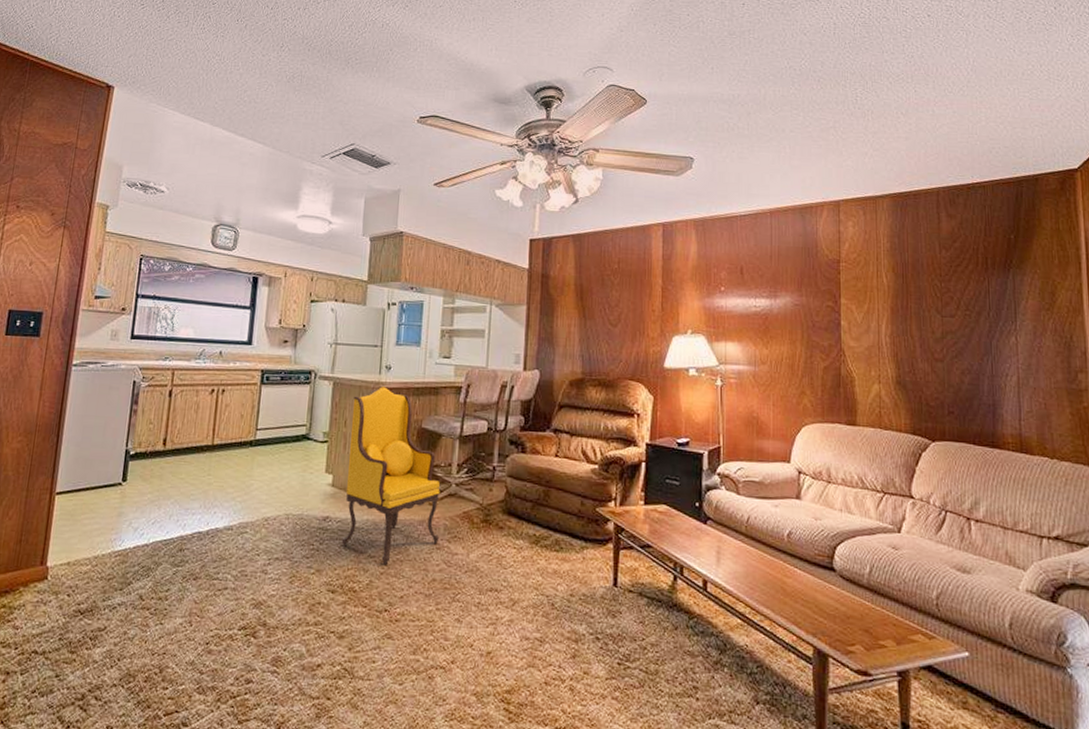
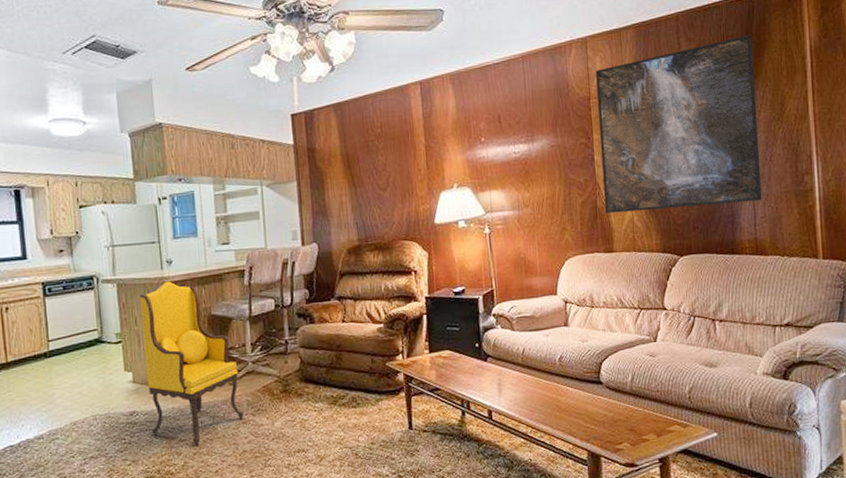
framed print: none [847,218,1029,394] -> present [595,35,762,214]

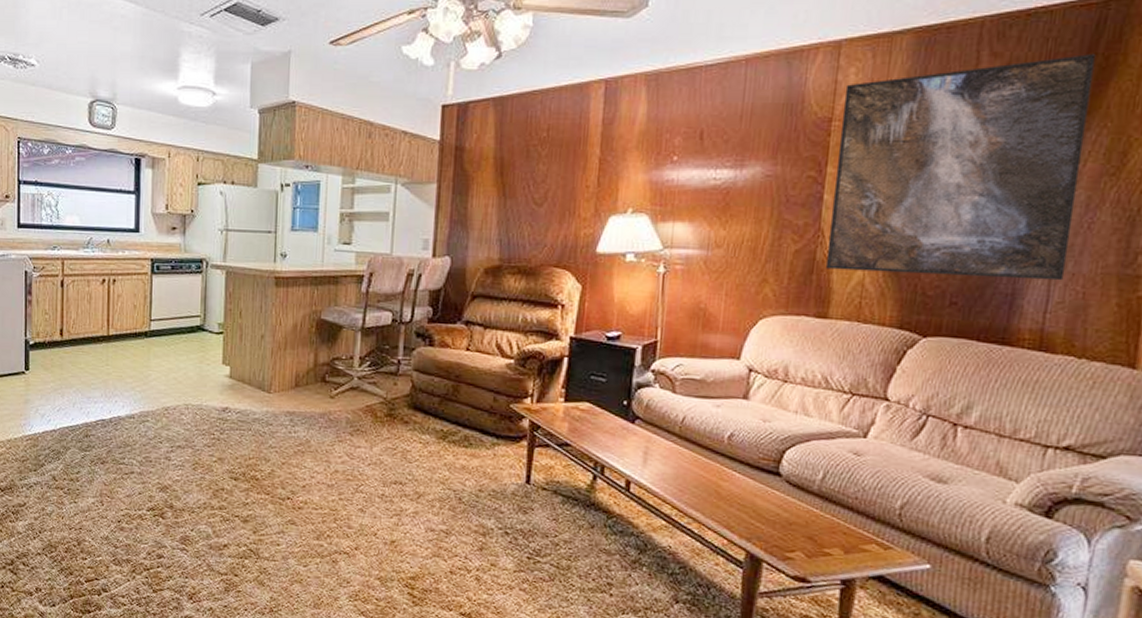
armchair: present [139,281,244,446] -> none [242,276,342,456]

